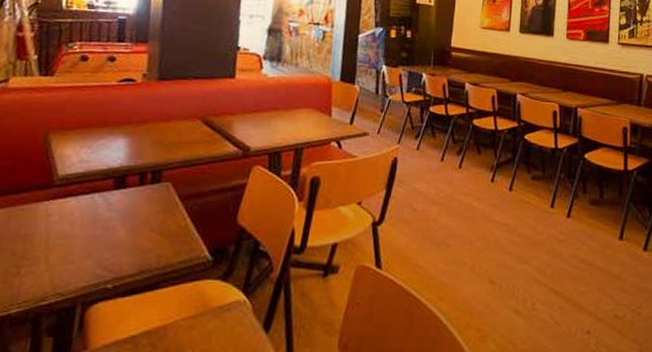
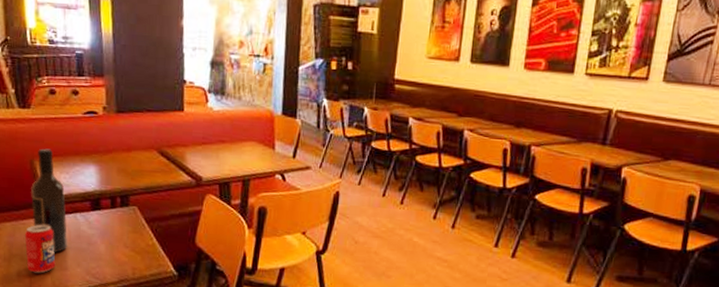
beverage can: none [18,209,62,271] -> present [24,224,56,274]
wine bottle: none [36,120,84,244] -> present [31,148,67,253]

